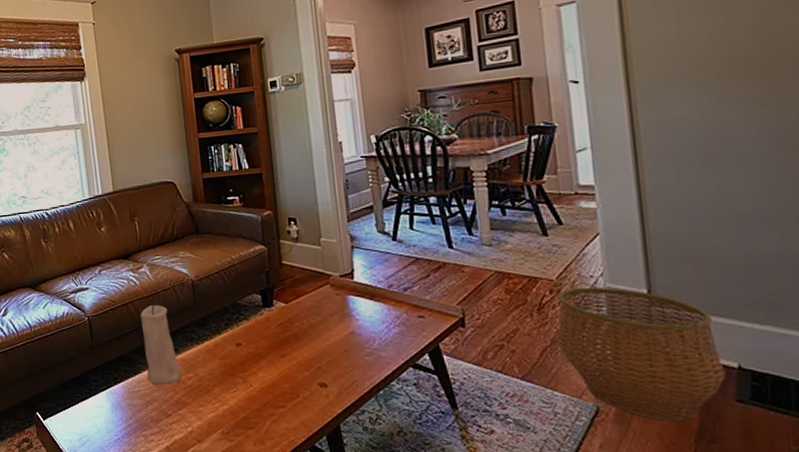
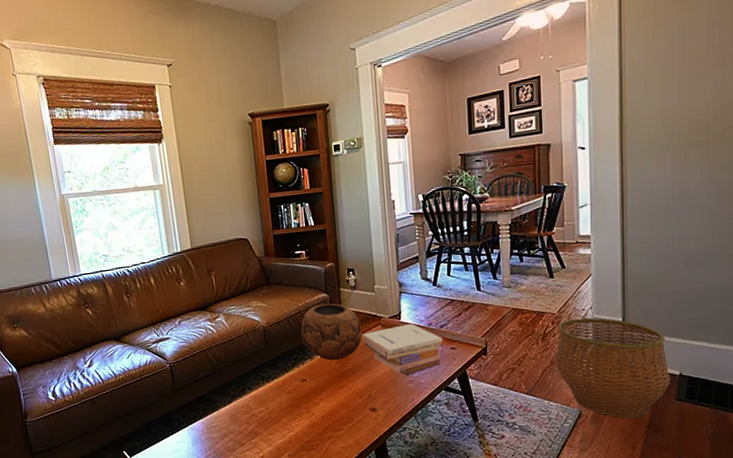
candle: present [140,303,181,385] -> none [217,348,254,419]
decorative bowl: none [235,256,308,324] -> present [301,303,363,361]
books: none [307,283,407,346] -> present [362,323,443,375]

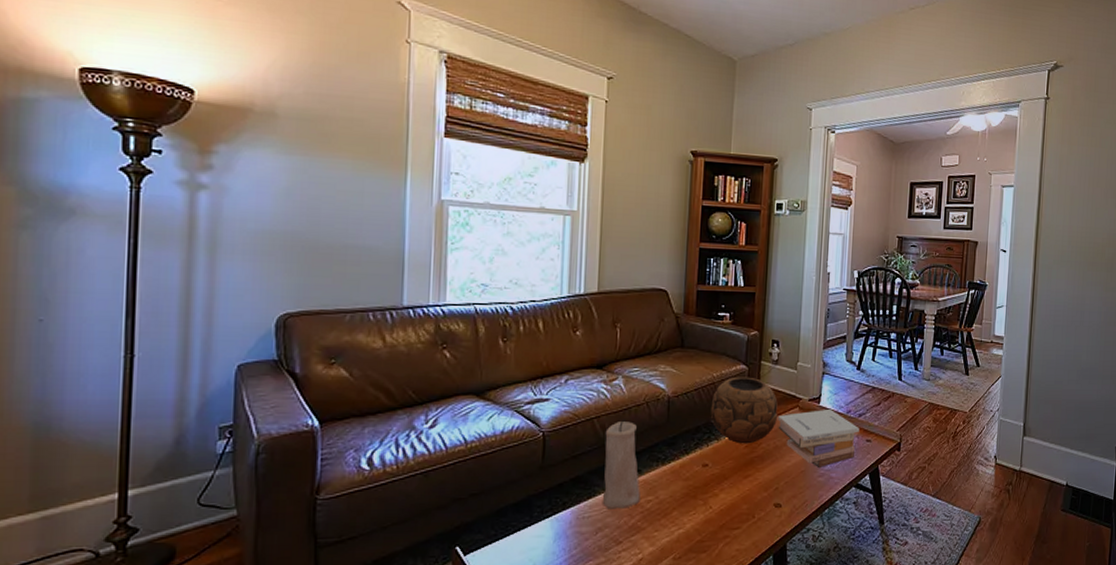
candle: none [217,348,254,419] -> present [602,419,641,509]
basket: present [555,314,671,419] -> none [962,416,1059,529]

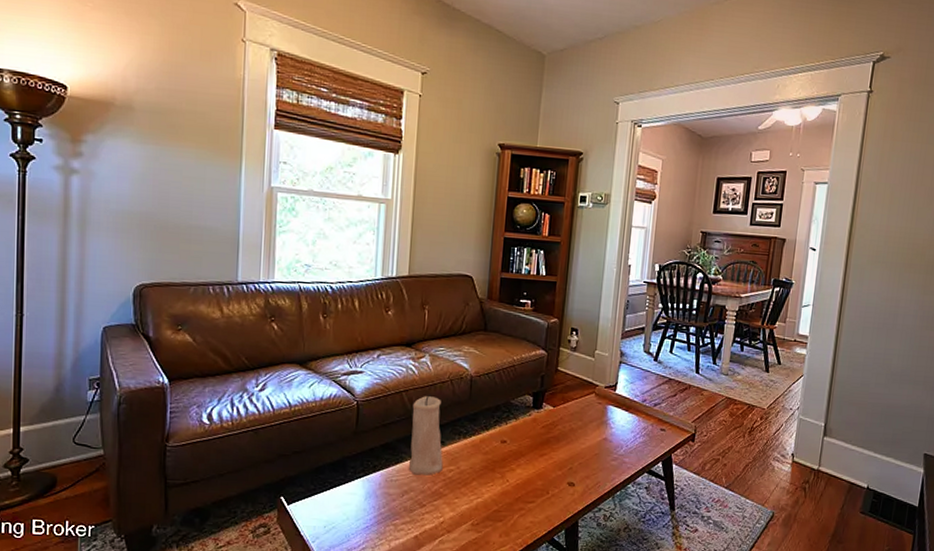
decorative bowl: present [710,377,778,444] -> none [510,361,575,425]
books: present [777,408,860,467] -> none [573,396,654,452]

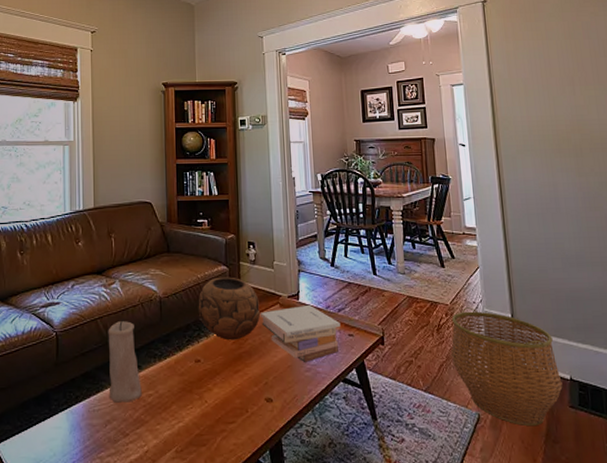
decorative bowl: none [510,361,575,425] -> present [198,277,261,340]
books: none [573,396,654,452] -> present [260,304,341,362]
basket: none [757,413,859,527] -> present [450,307,563,427]

